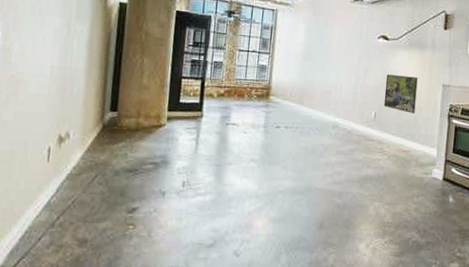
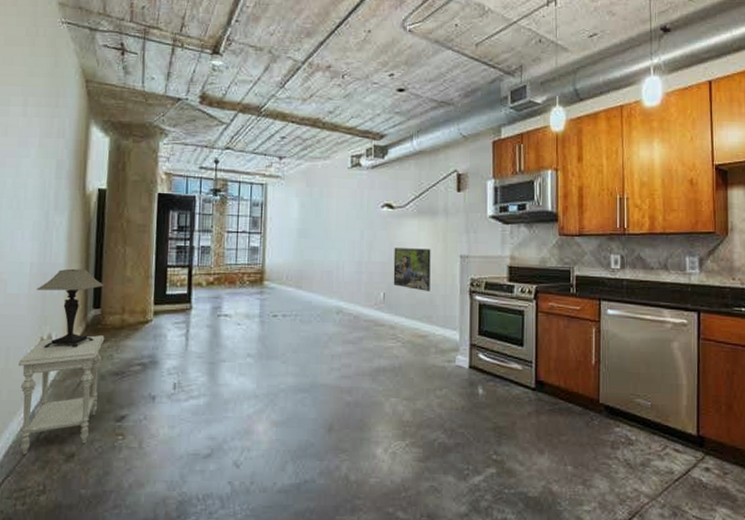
side table: none [35,135,120,240] -> present [19,335,105,455]
table lamp: none [56,73,123,146] -> present [36,268,106,349]

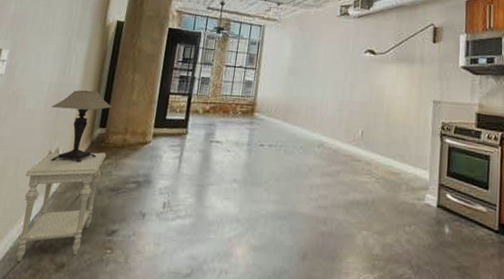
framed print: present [393,248,431,291] -> none [371,90,407,132]

